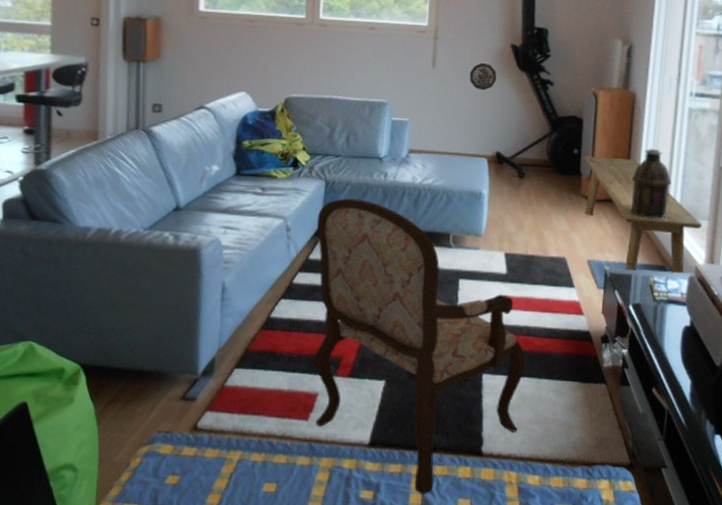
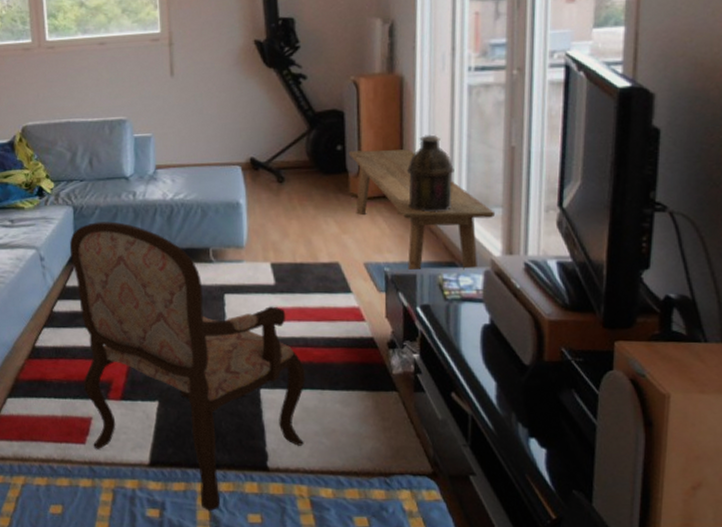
decorative plate: present [469,62,497,91] -> none [211,64,243,95]

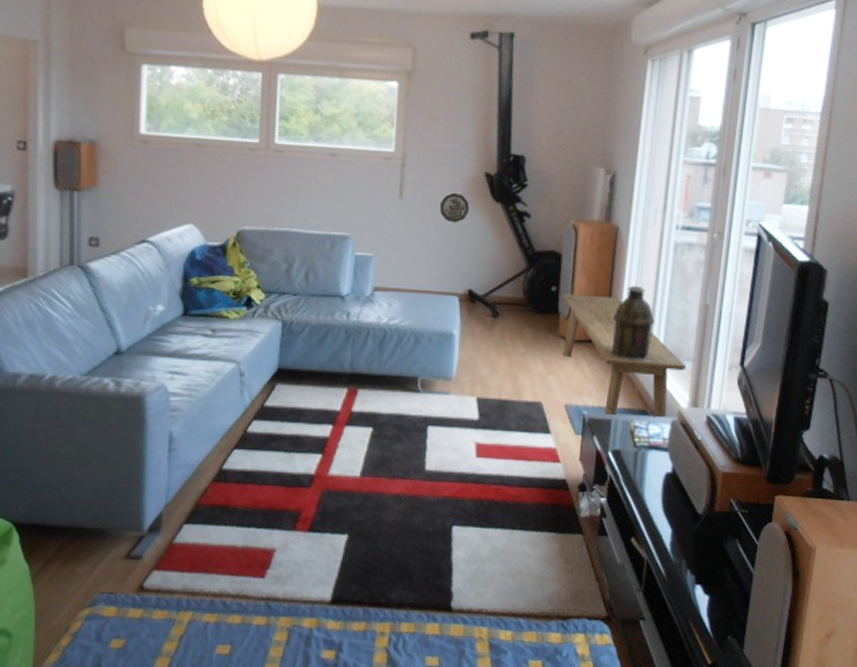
armchair: present [69,221,305,511] -> none [270,340,498,653]
decorative plate: none [211,64,243,95] -> present [439,192,470,223]

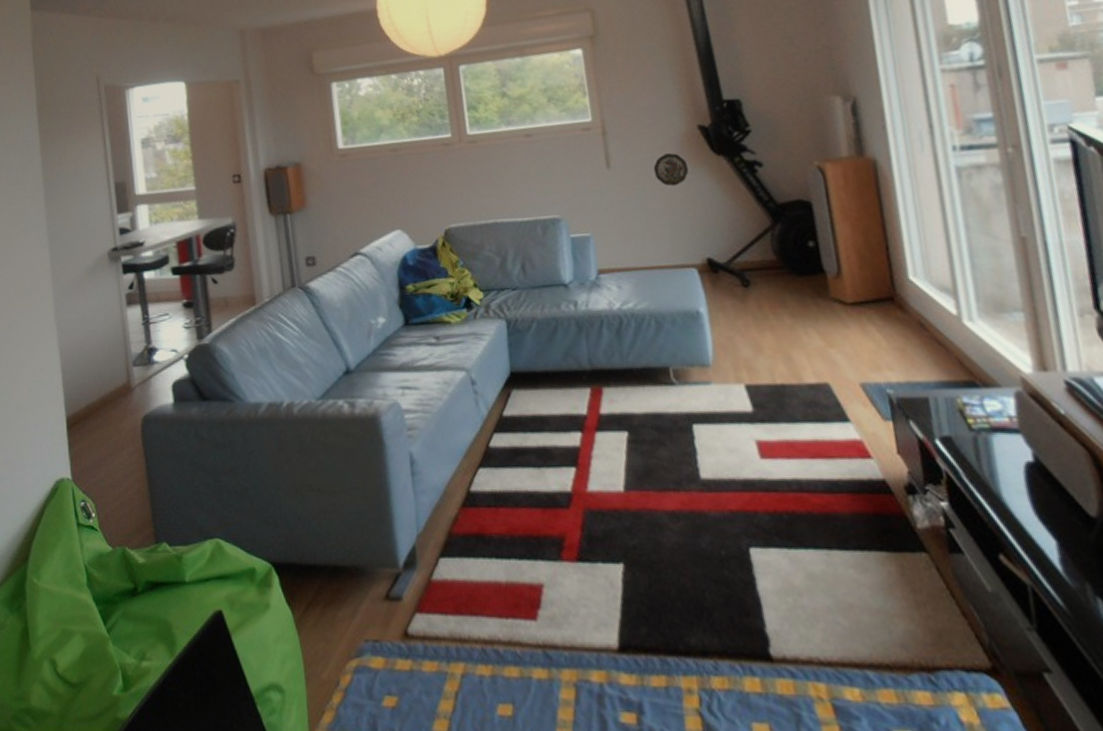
bench: present [562,293,687,419] -> none [824,244,1017,393]
lantern: present [611,285,655,361] -> none [897,225,959,320]

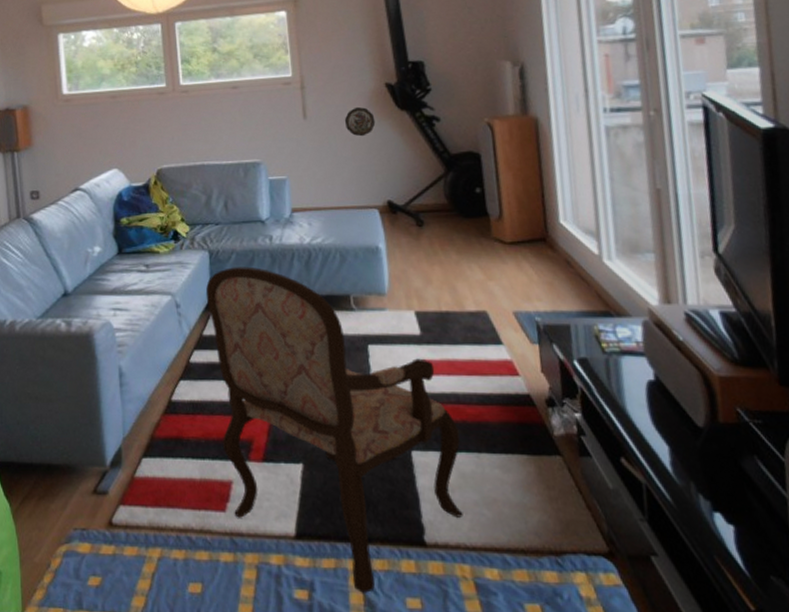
armchair: none [504,336,815,717] -> present [205,266,463,593]

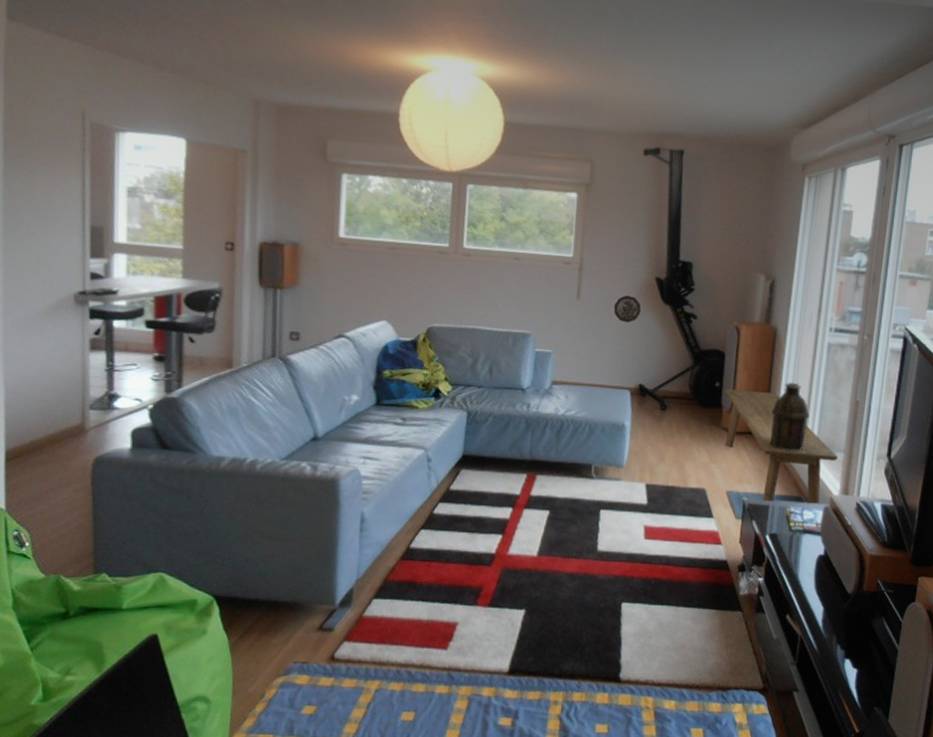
armchair: present [205,266,463,593] -> none [453,429,664,720]
bench: none [489,192,648,321] -> present [725,389,838,505]
lantern: none [550,176,600,258] -> present [769,382,810,452]

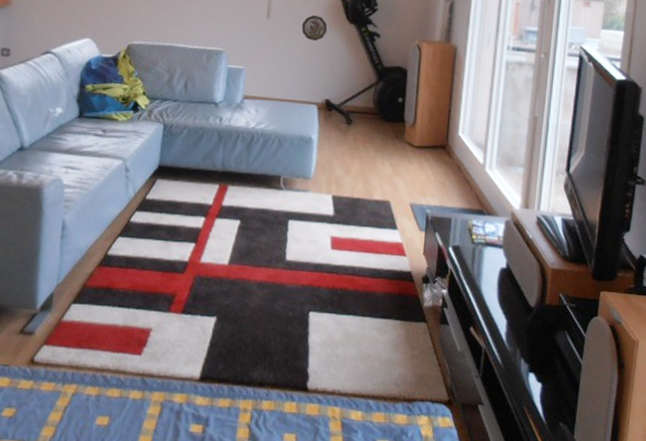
bench: present [725,389,838,505] -> none [408,104,518,218]
lantern: present [769,382,810,452] -> none [451,98,490,166]

